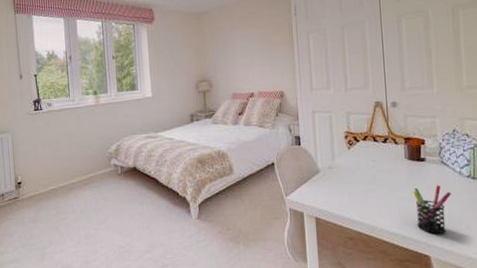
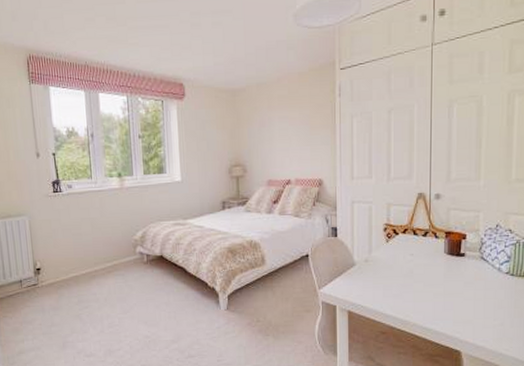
pen holder: present [413,185,451,234] -> none [450,281,488,330]

